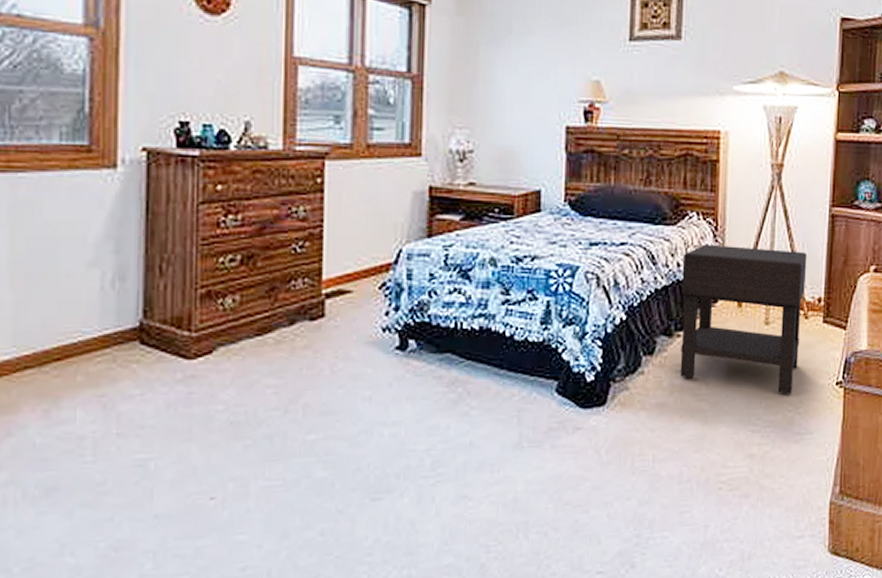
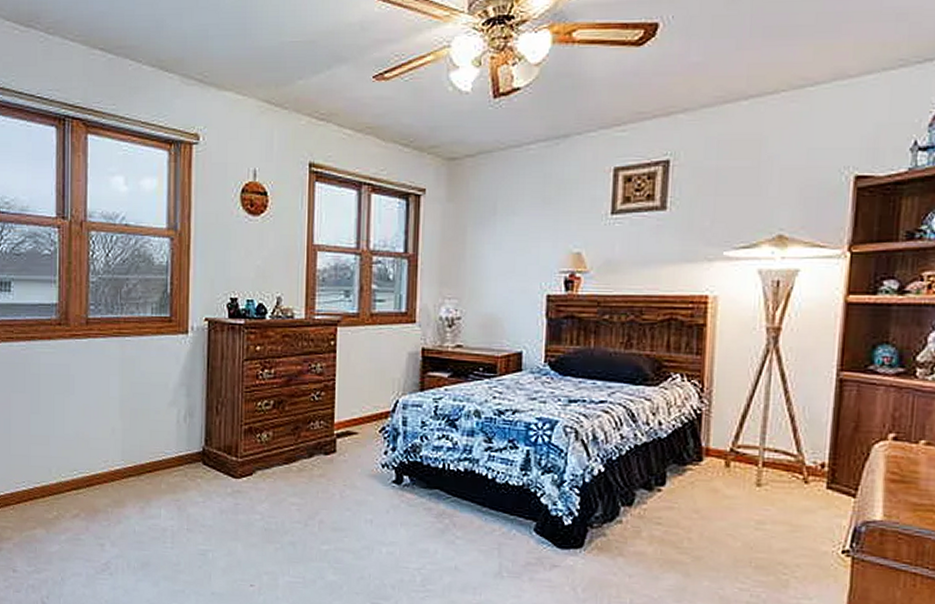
nightstand: present [680,244,808,394] -> none [660,405,809,557]

